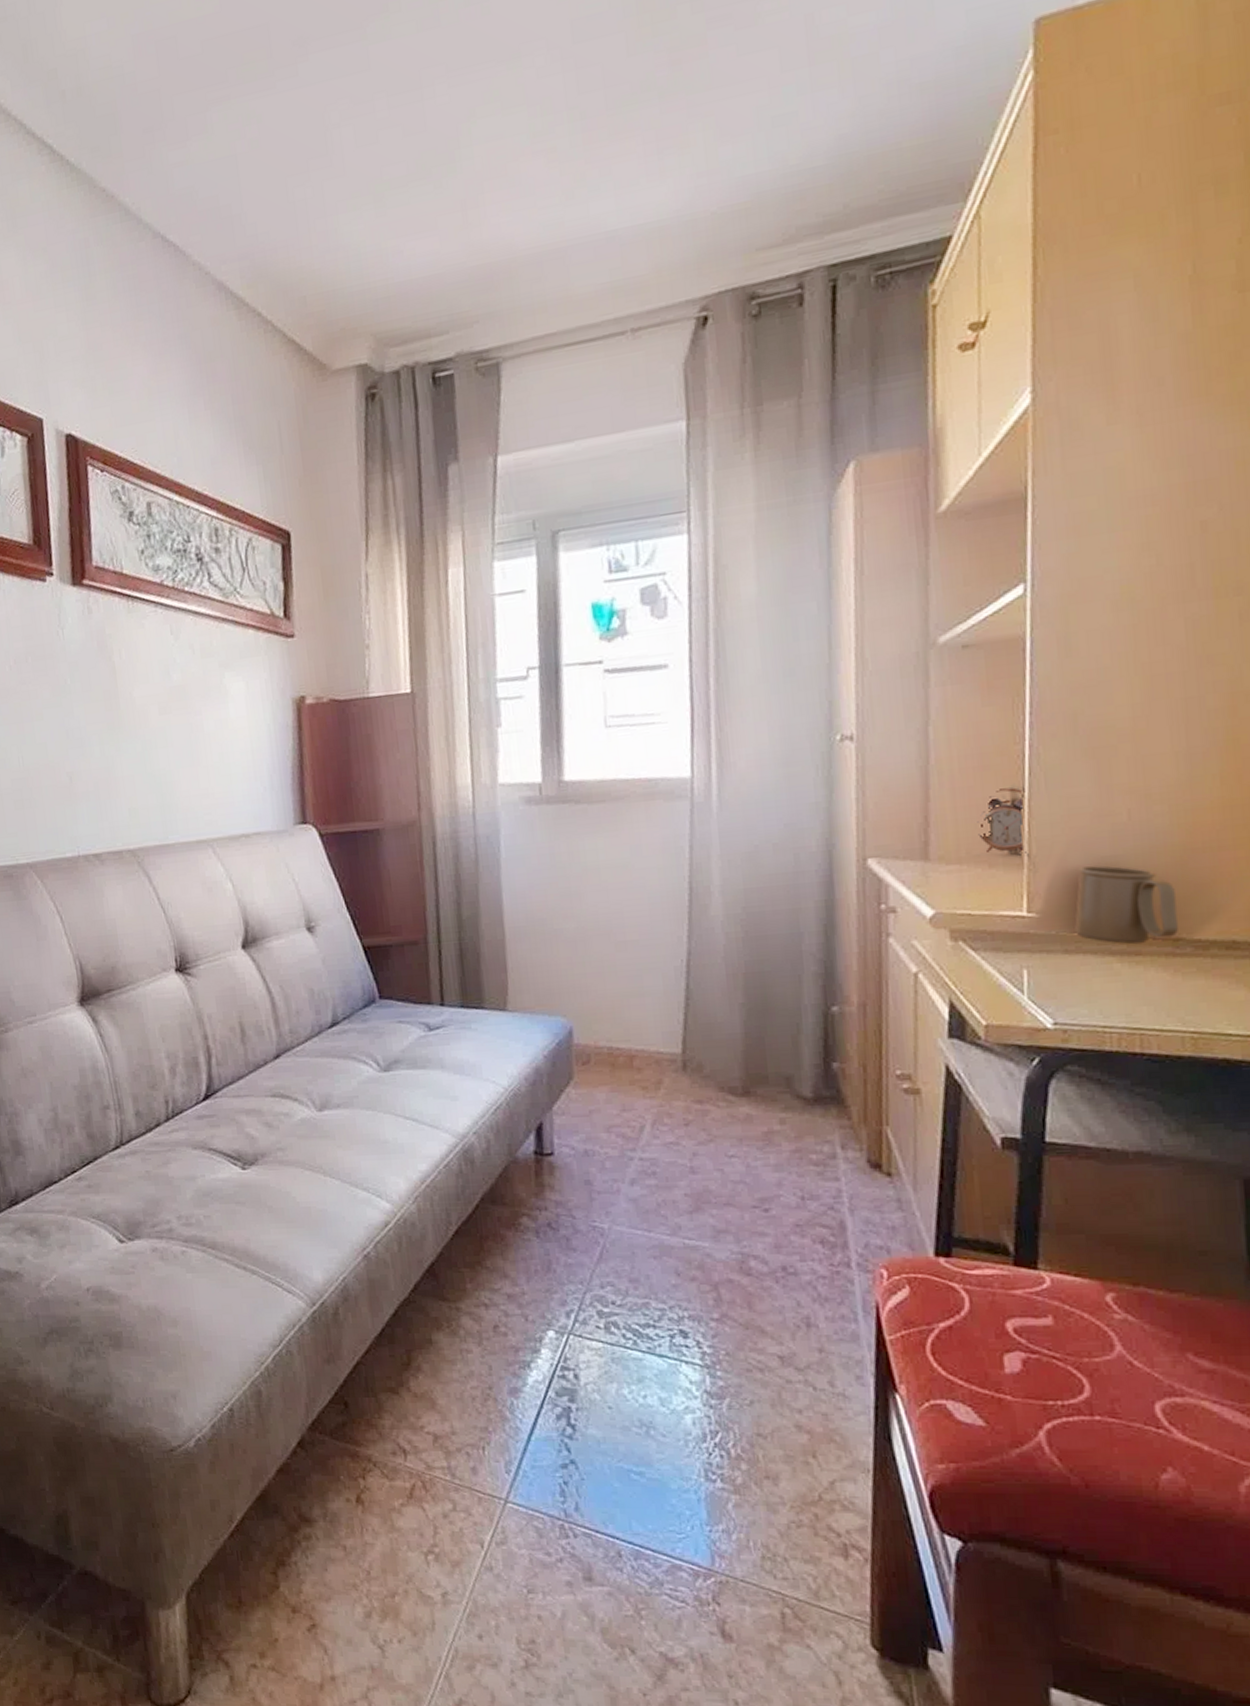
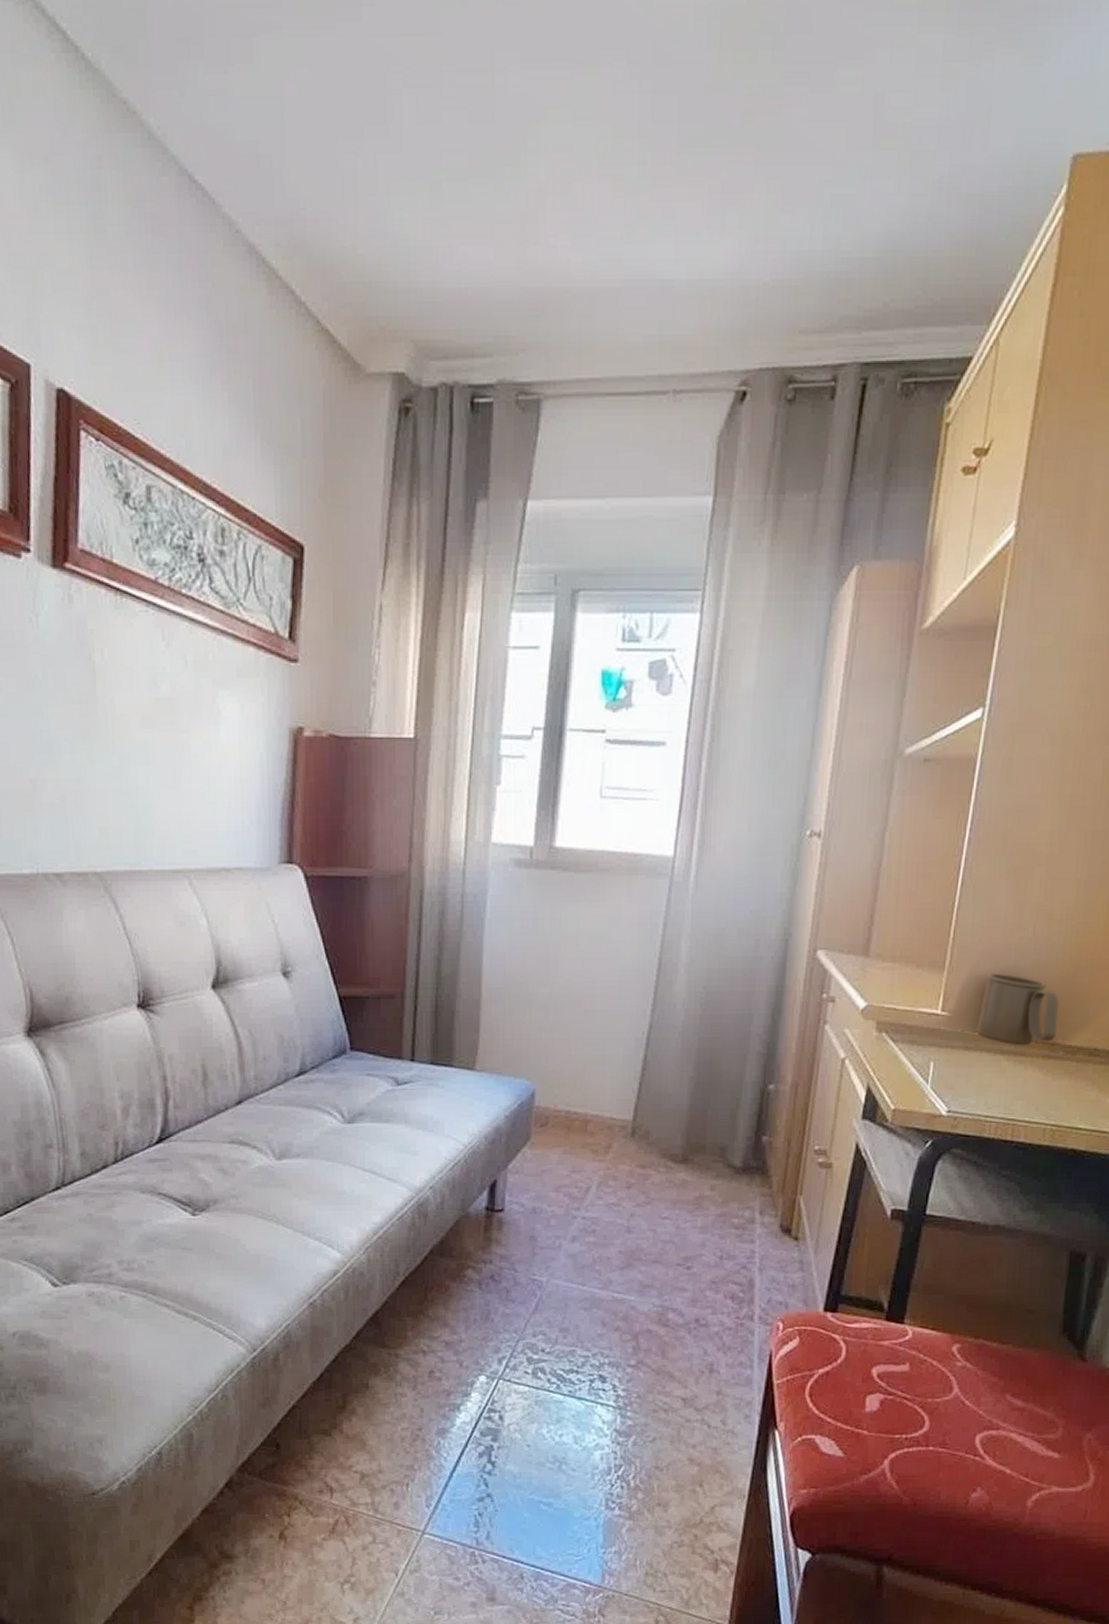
alarm clock: present [977,787,1027,854] -> none [912,896,956,957]

